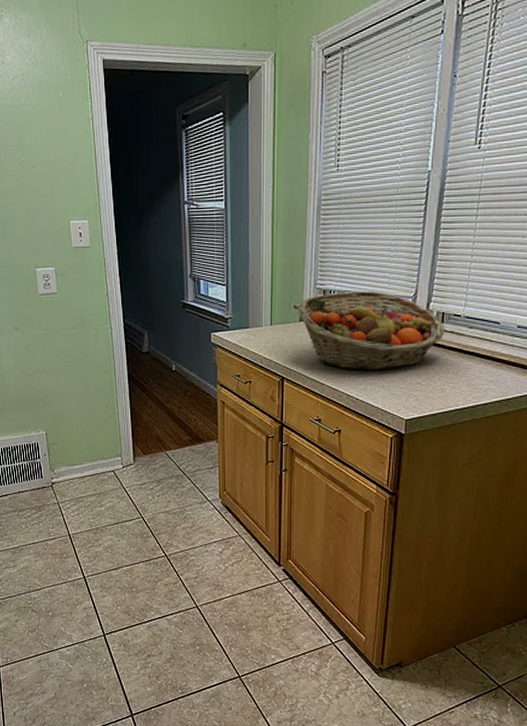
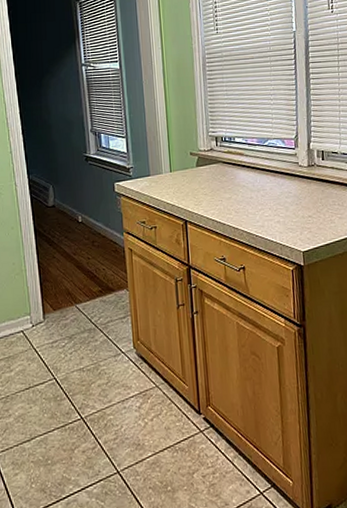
fruit basket: present [297,290,445,371] -> none [193,135,327,209]

